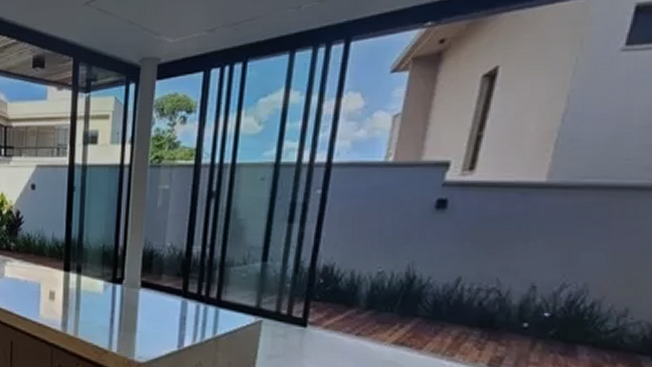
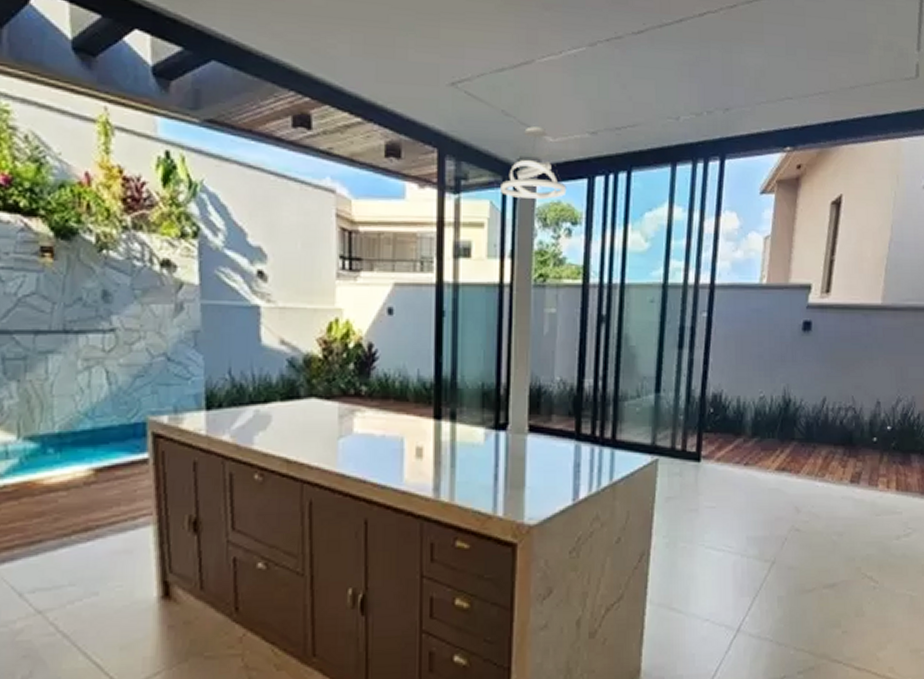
pendant light: none [124,30,183,94] -> present [501,126,567,200]

